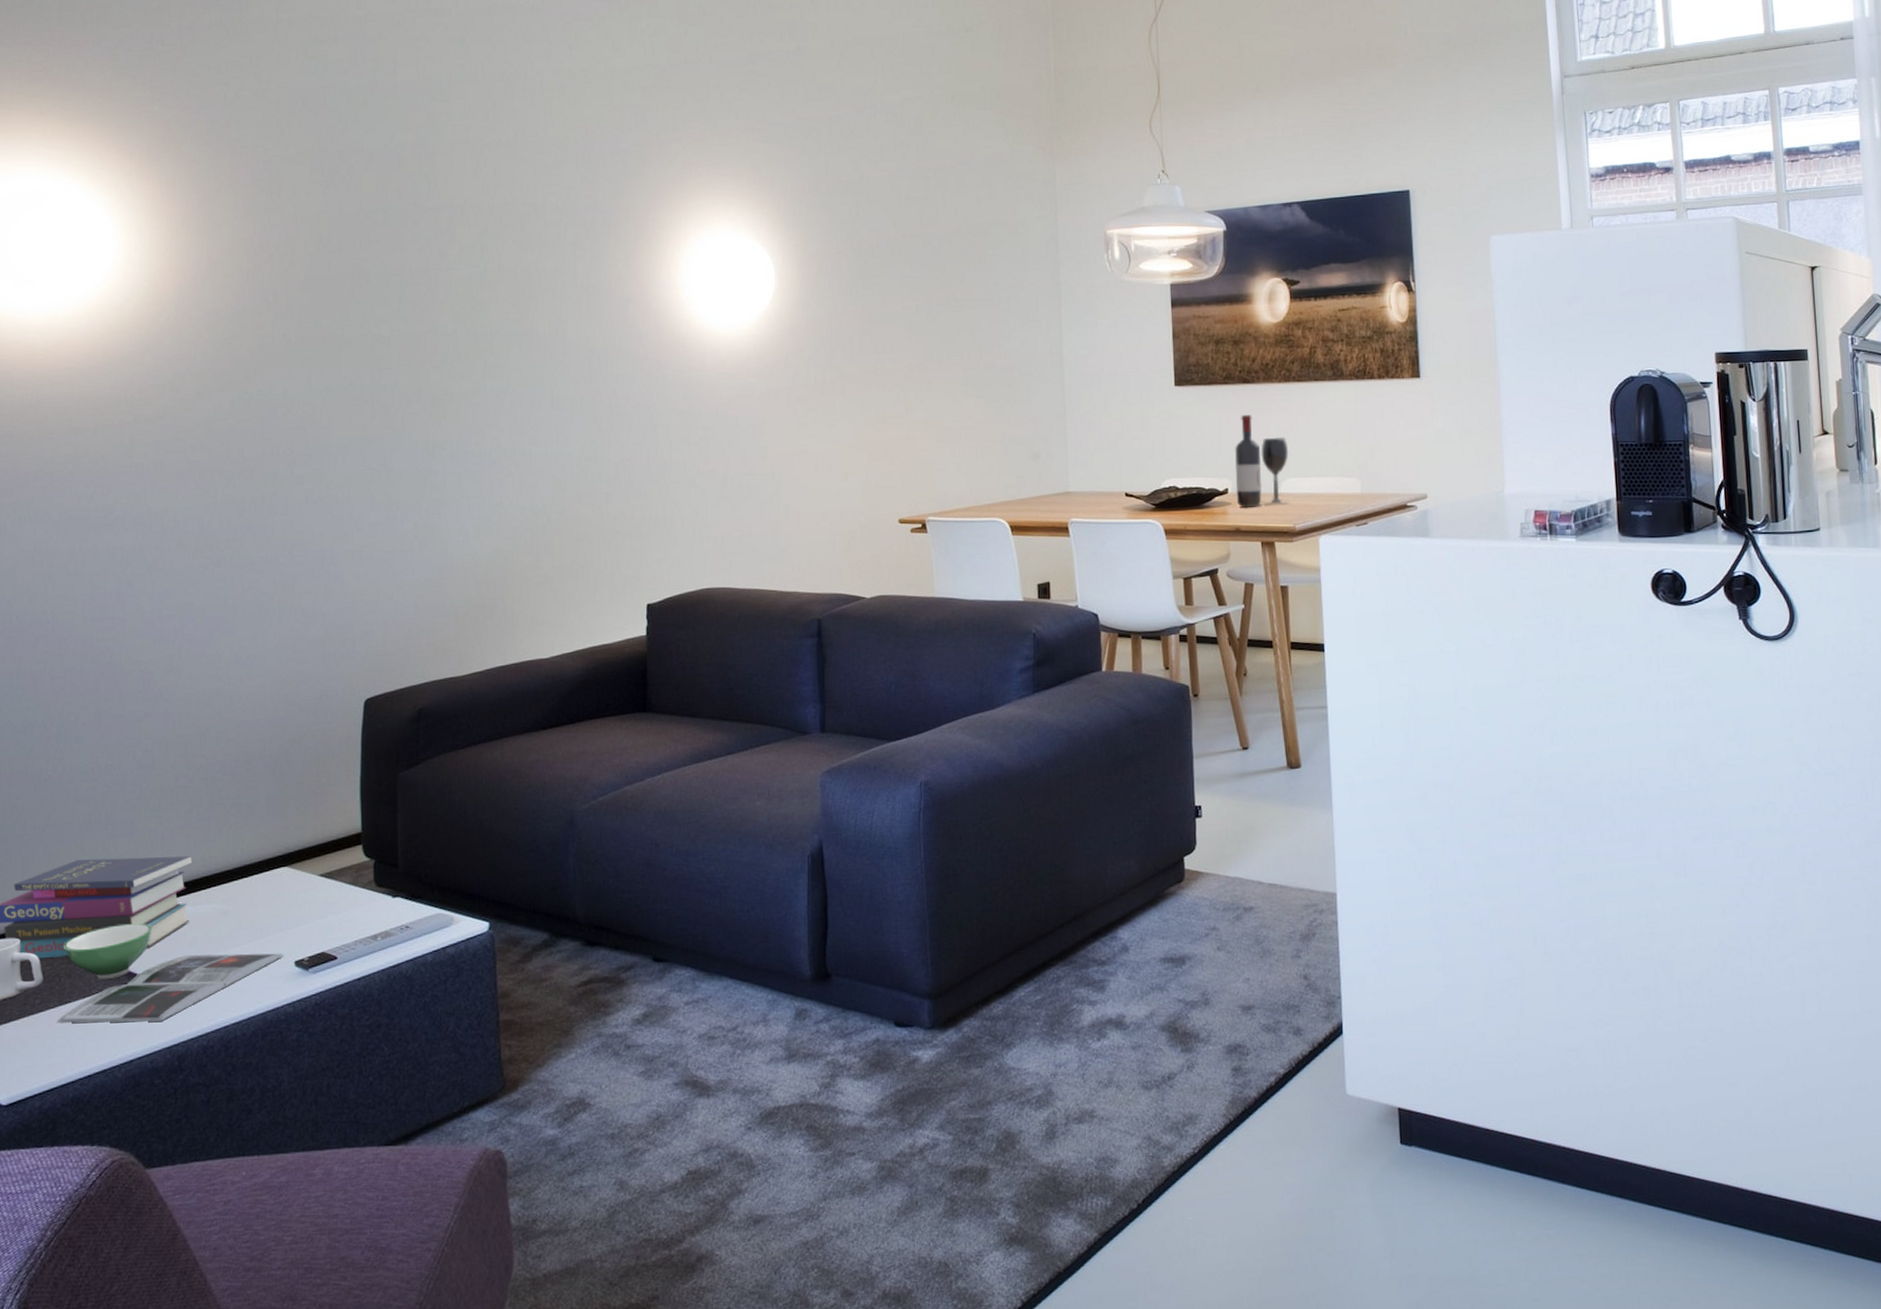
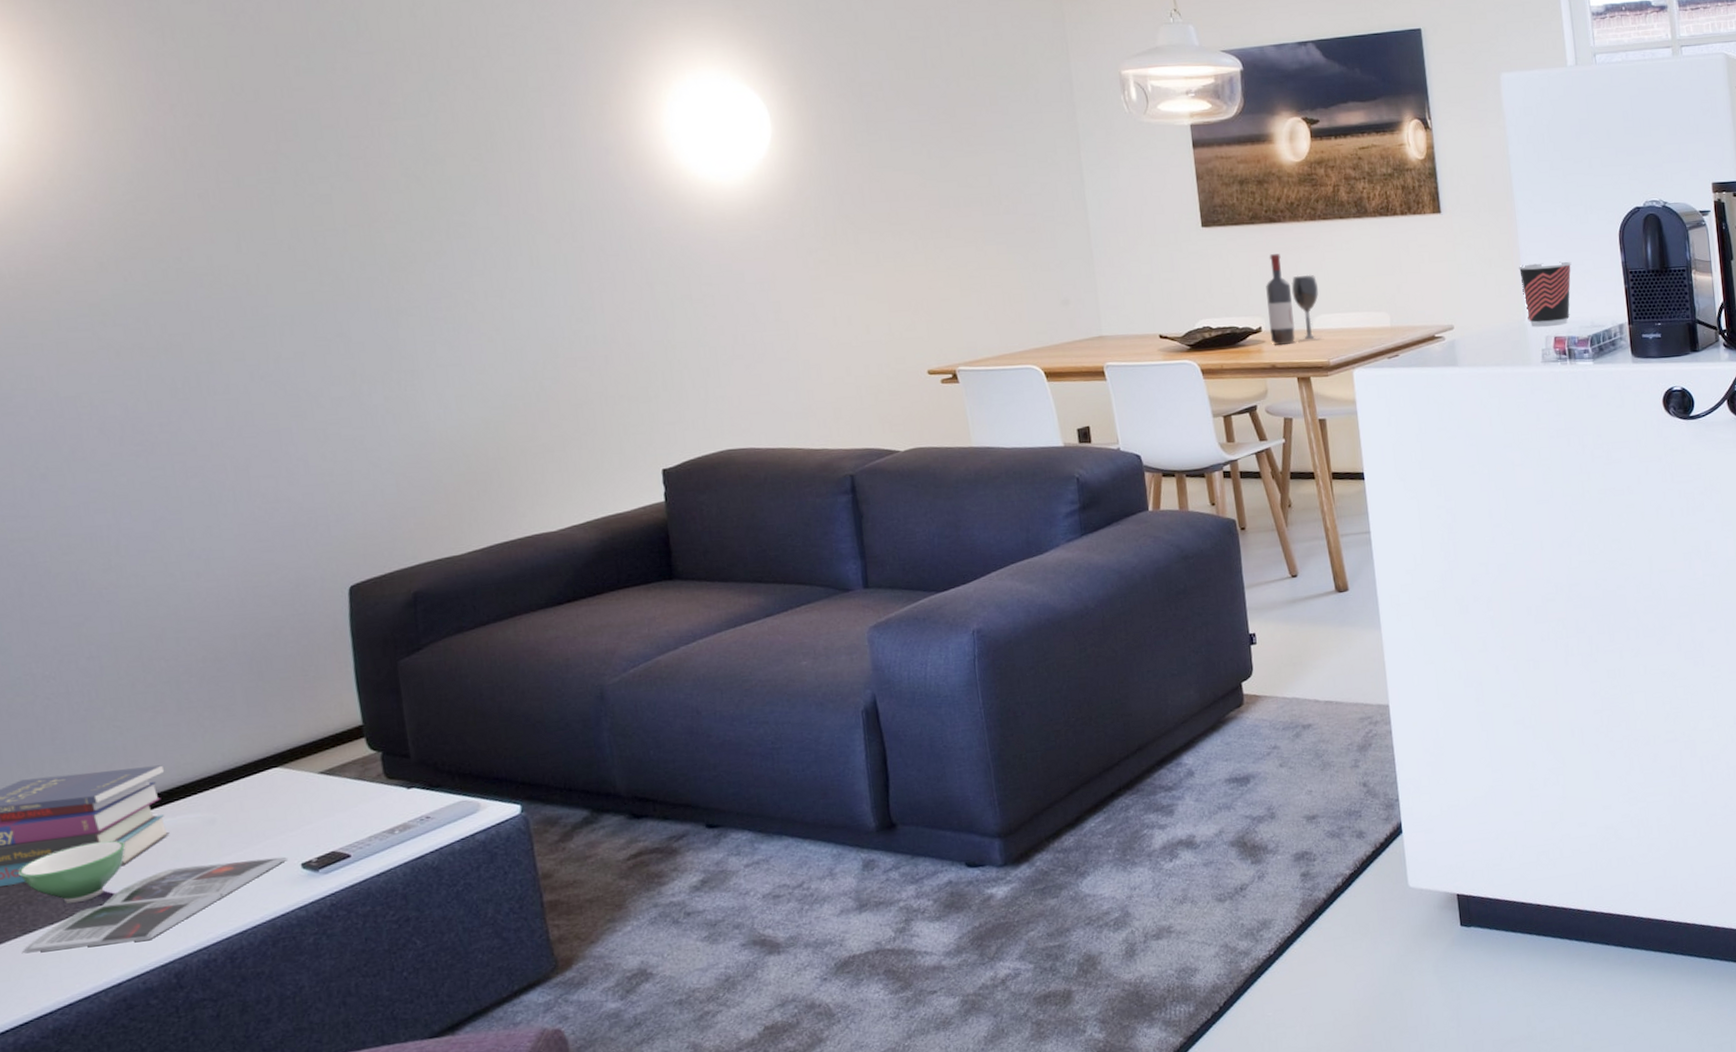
cup: none [1499,431,1557,500] -> present [1518,261,1572,327]

